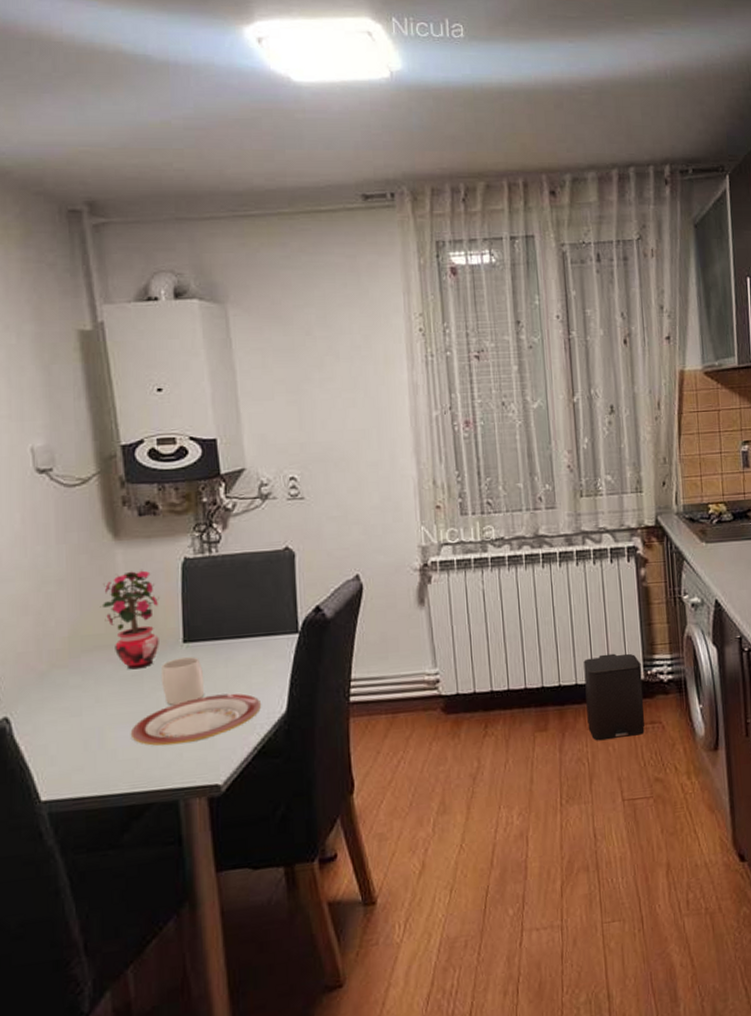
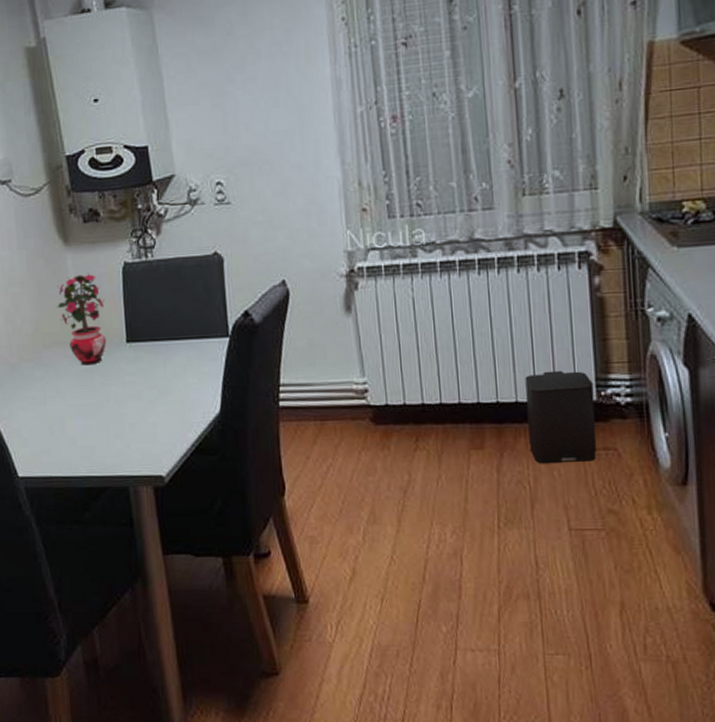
plate: present [130,693,262,746] -> none [86,392,198,437]
mug: present [160,657,205,705] -> none [109,356,147,400]

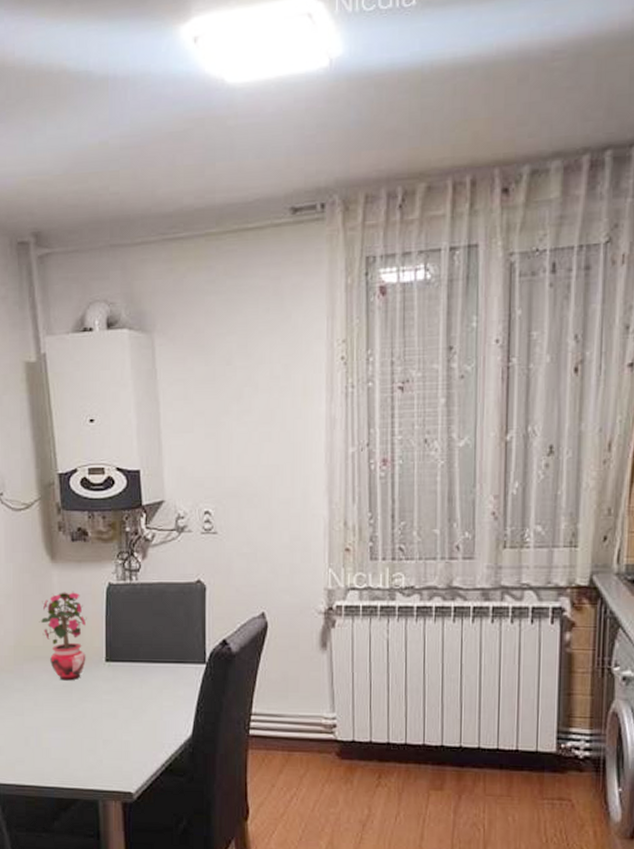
pedal bin: present [525,370,597,464] -> none [487,720,554,810]

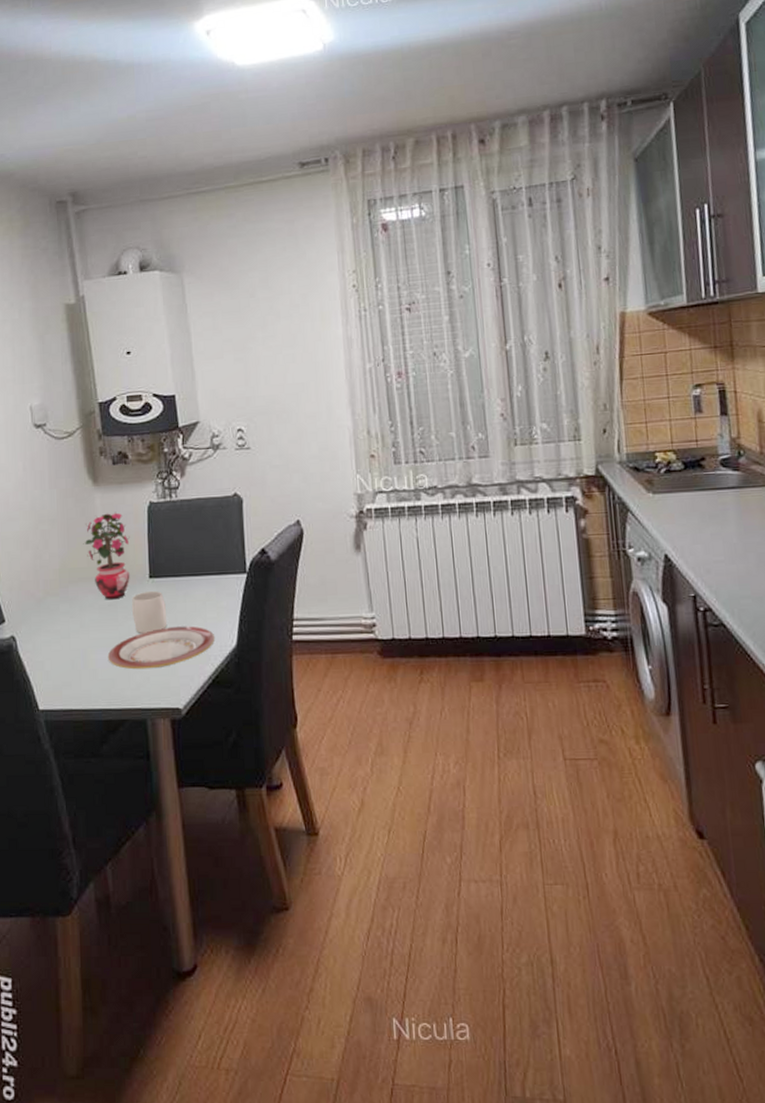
plate: none [61,712,171,752] -> present [107,626,216,670]
mug: none [86,675,122,716] -> present [131,591,168,633]

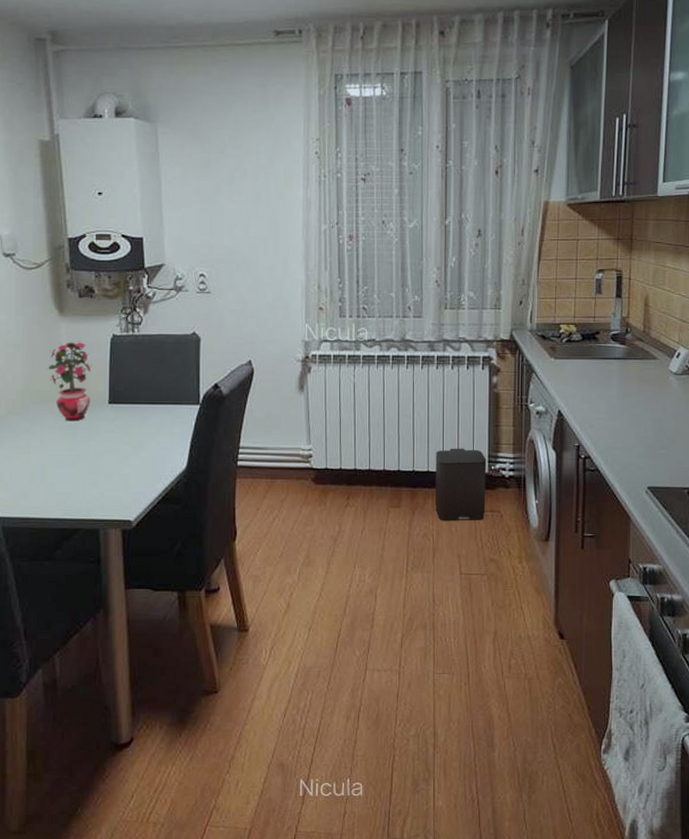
plate: present [107,626,216,670] -> none [65,448,167,485]
mug: present [131,591,168,633] -> none [90,416,124,453]
pedal bin: none [520,606,587,696] -> present [435,448,486,521]

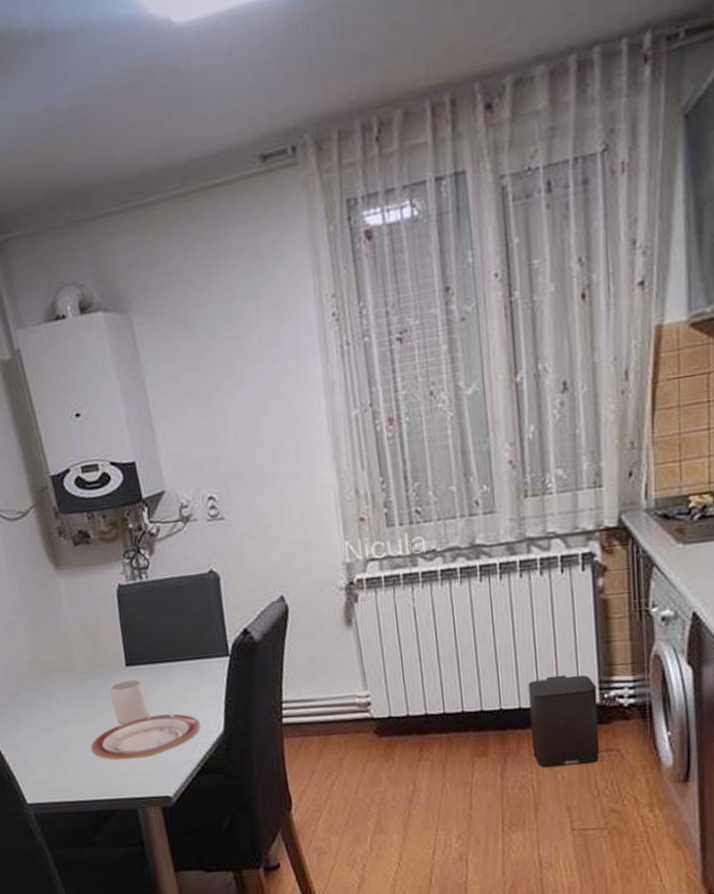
potted flower: present [46,341,92,421] -> none [52,597,106,691]
plate: none [65,448,167,485] -> present [90,713,201,760]
mug: none [90,416,124,453] -> present [110,679,150,724]

